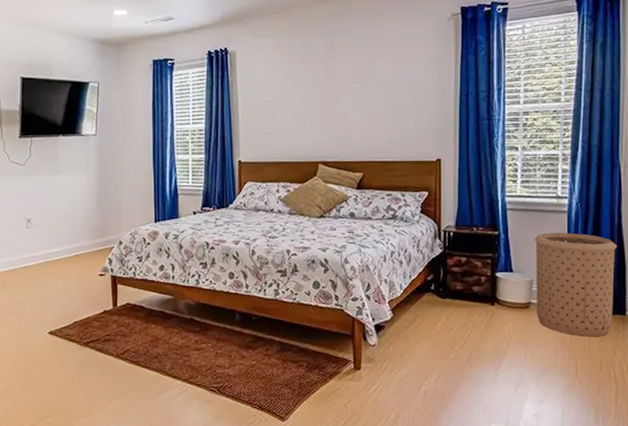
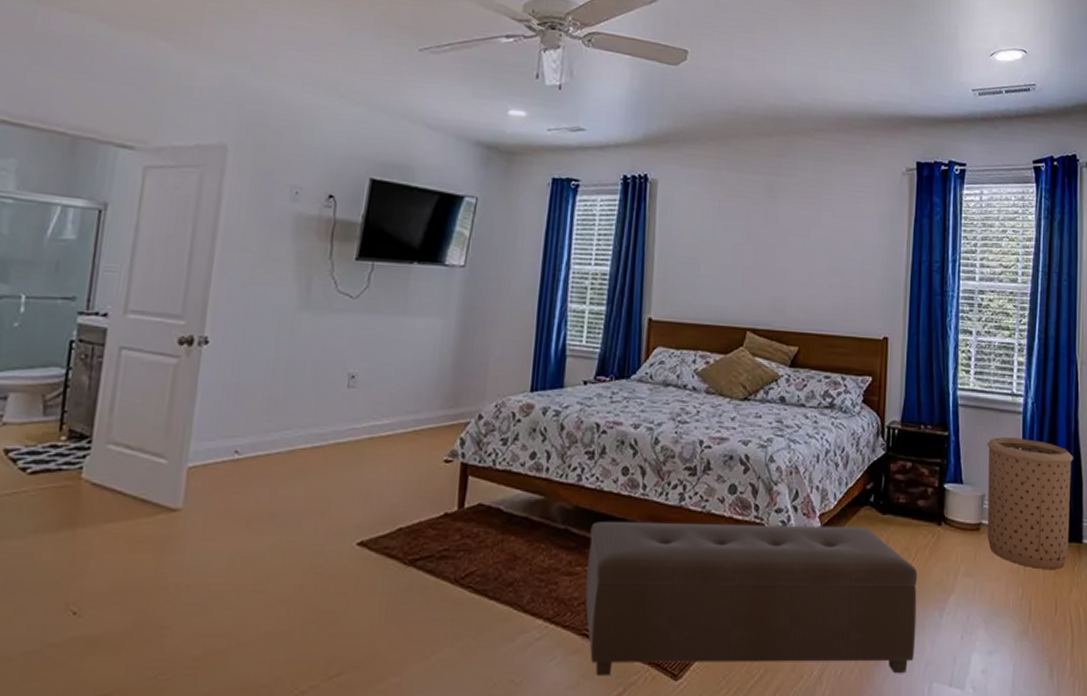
ottoman: none [209,309,475,418] -> present [585,520,918,676]

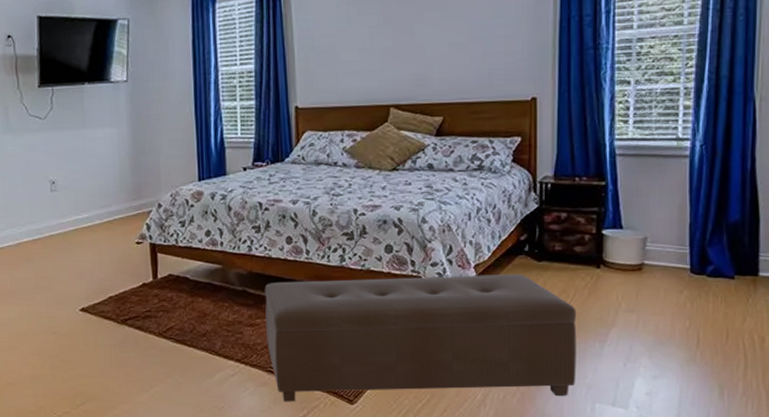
laundry basket: present [987,437,1074,569] -> none [648,181,750,302]

